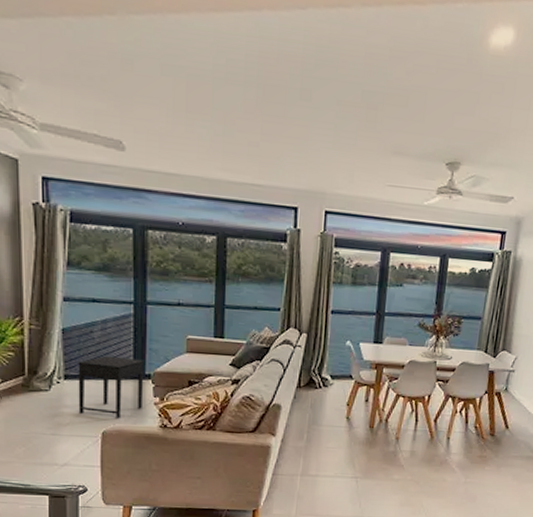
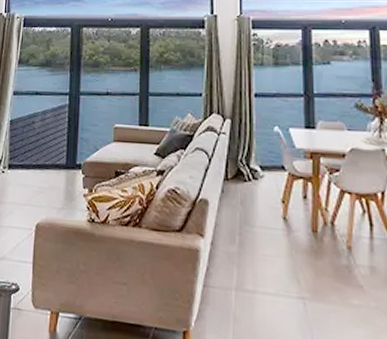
side table: present [78,355,144,419] -> none [17,145,76,211]

